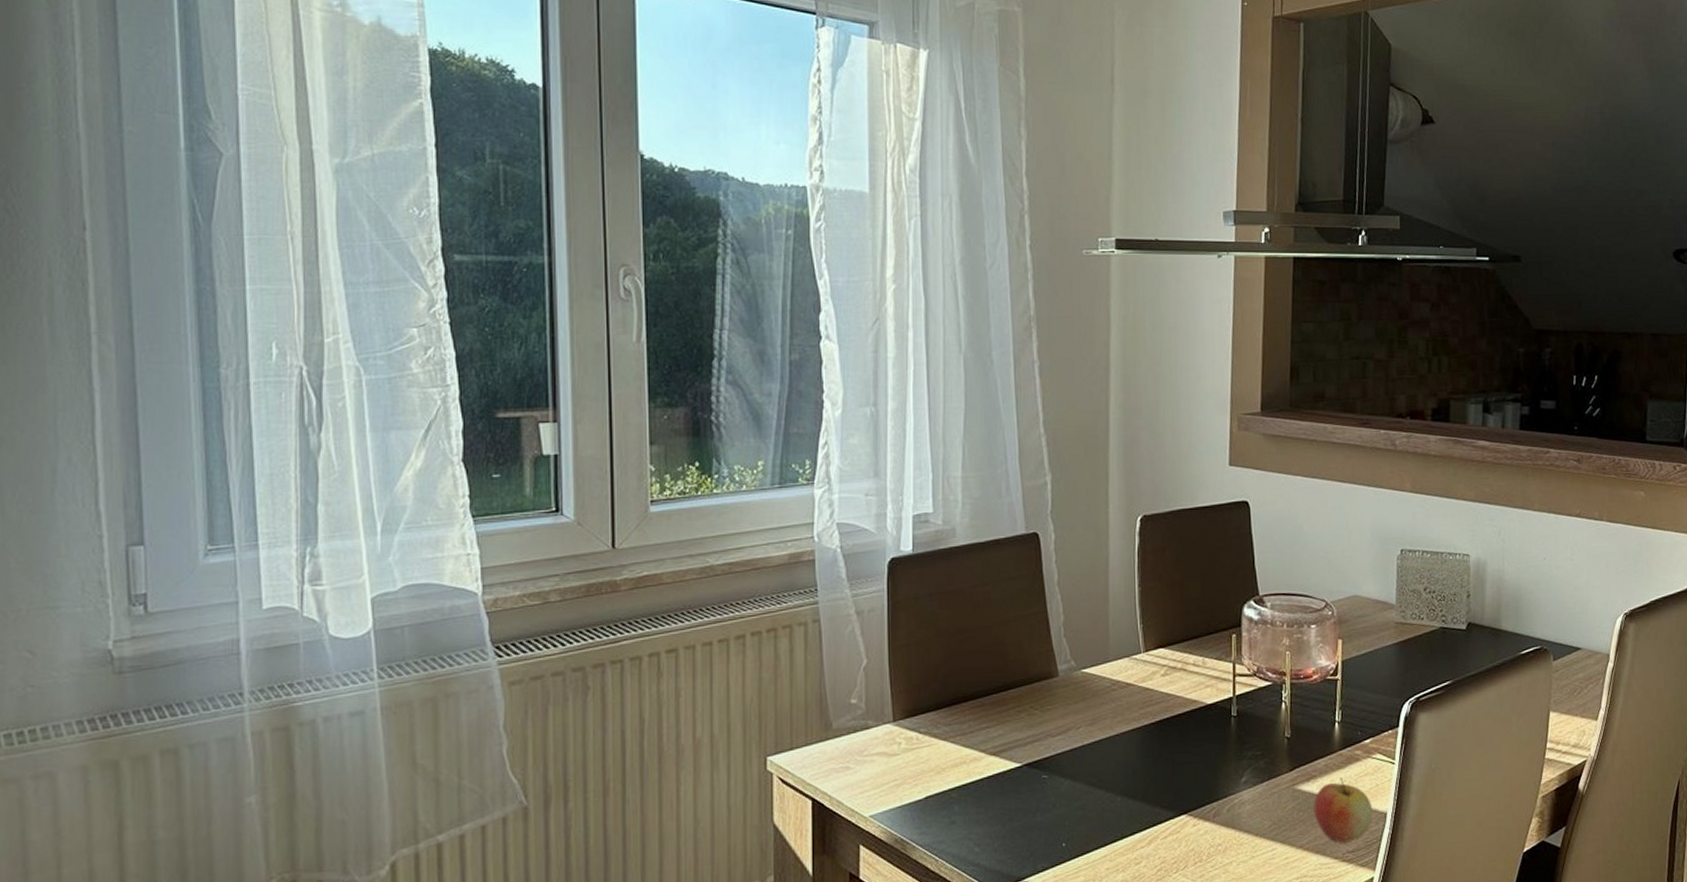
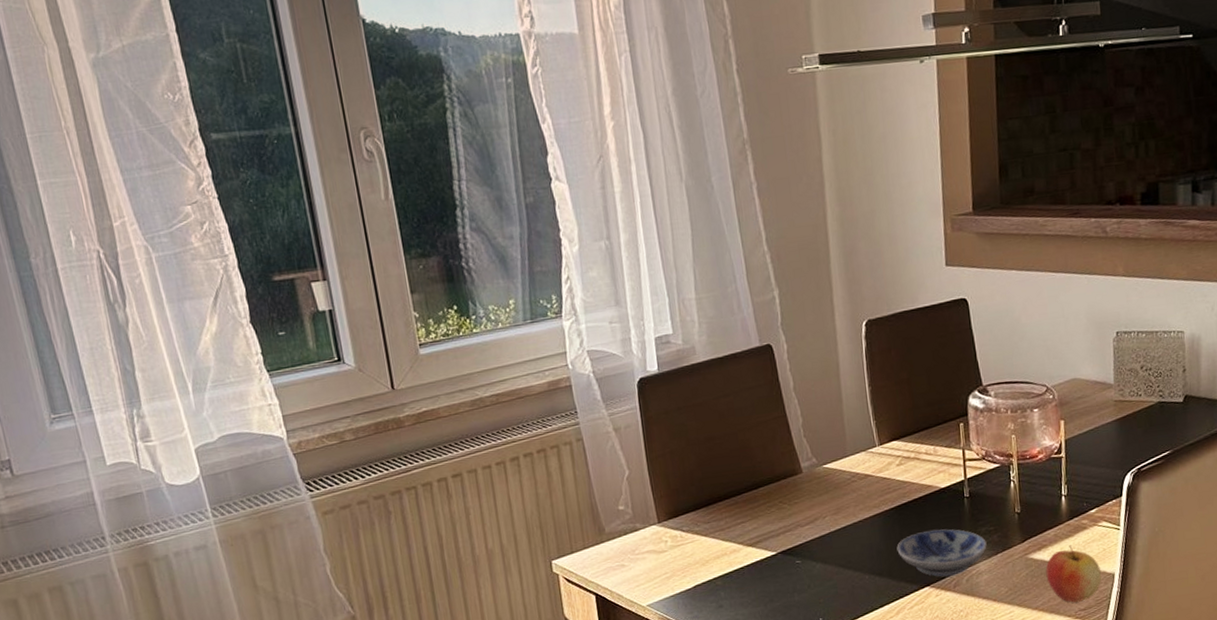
bowl: none [1154,750,1252,805] -> present [897,529,987,577]

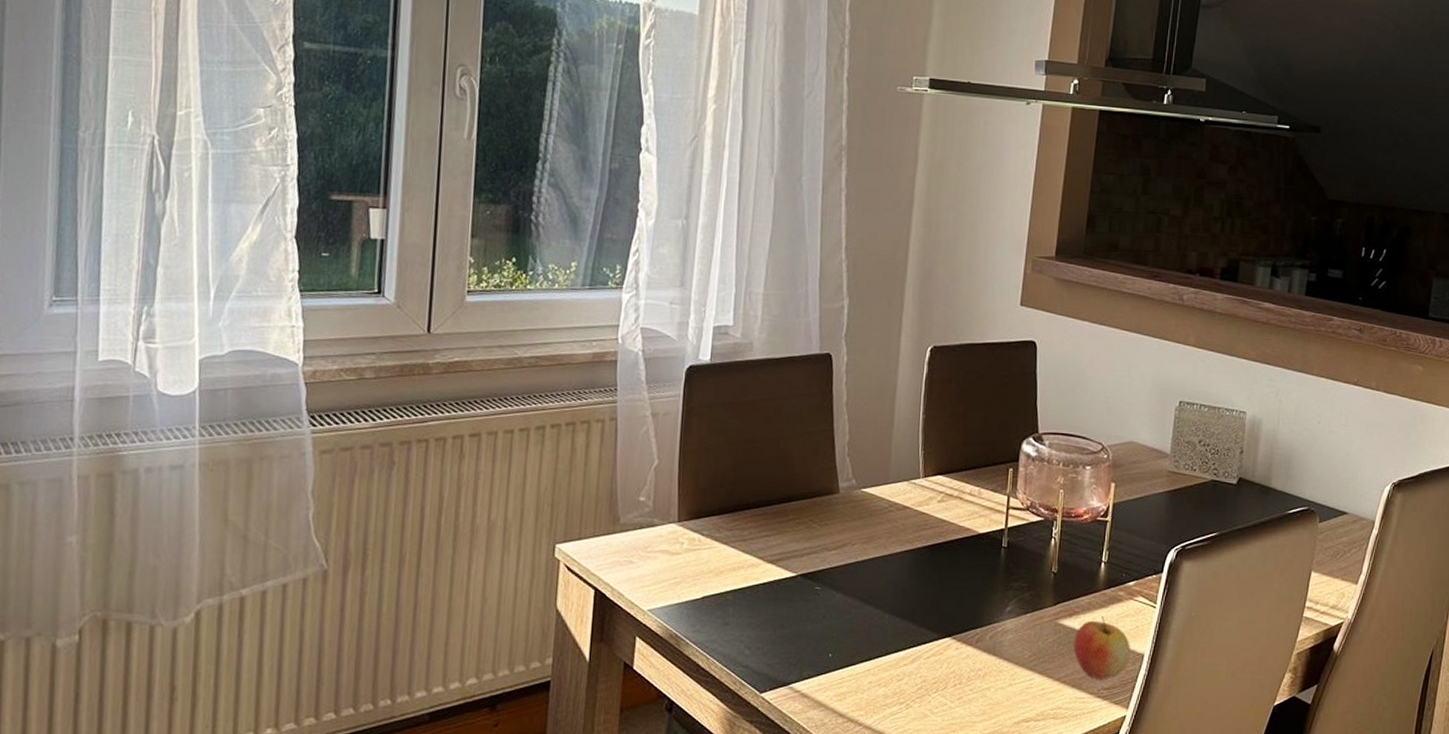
bowl: present [897,529,987,577] -> none [923,577,1017,630]

